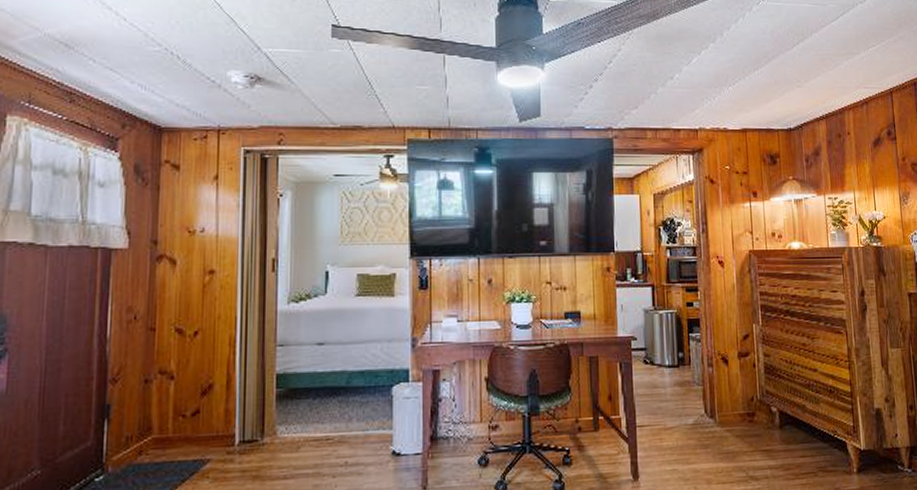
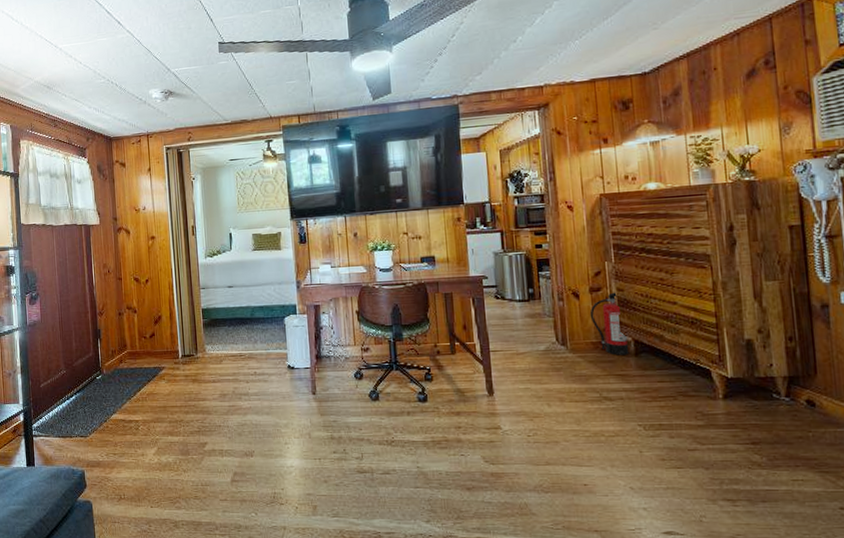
fire extinguisher: none [738,358,775,428] -> present [589,292,630,355]

